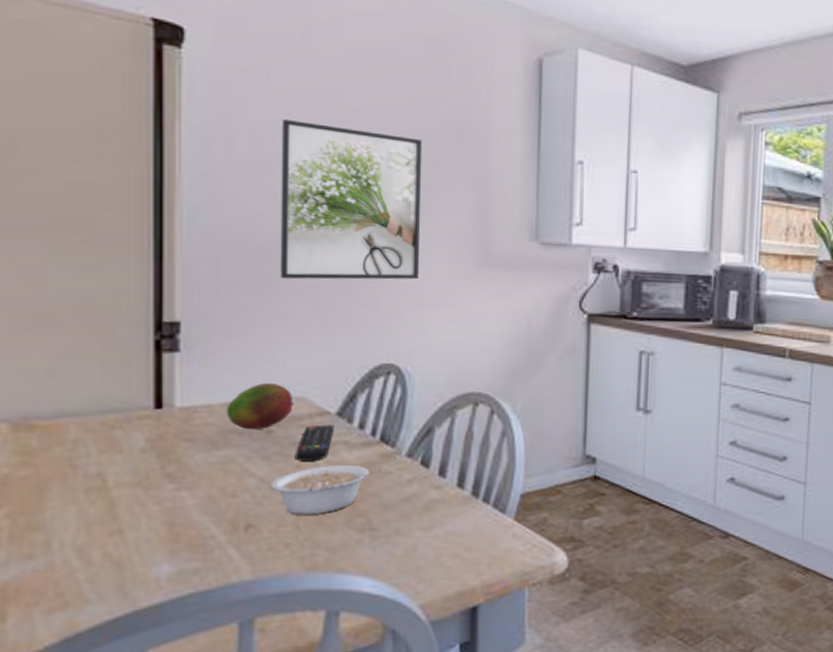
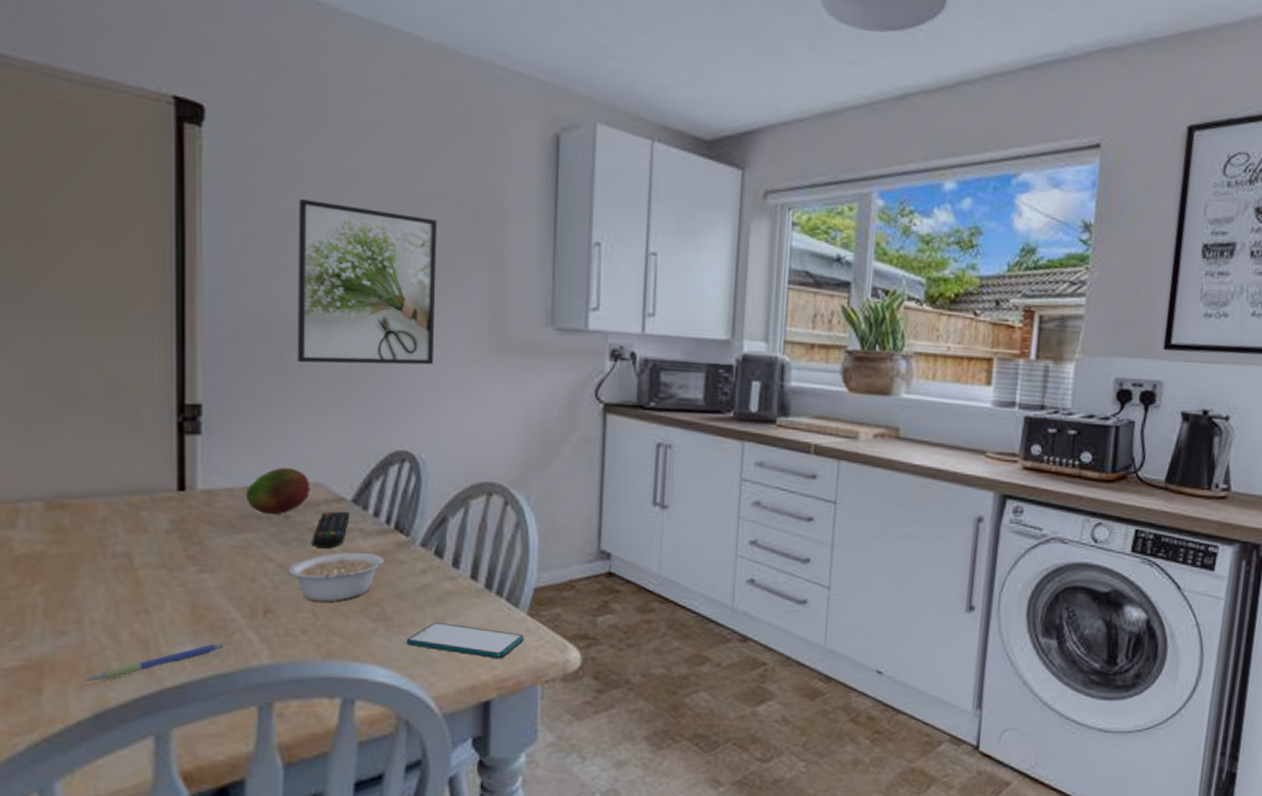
pen: none [52,559,204,606] -> present [84,642,225,682]
smartphone: none [391,531,511,565] -> present [405,623,524,659]

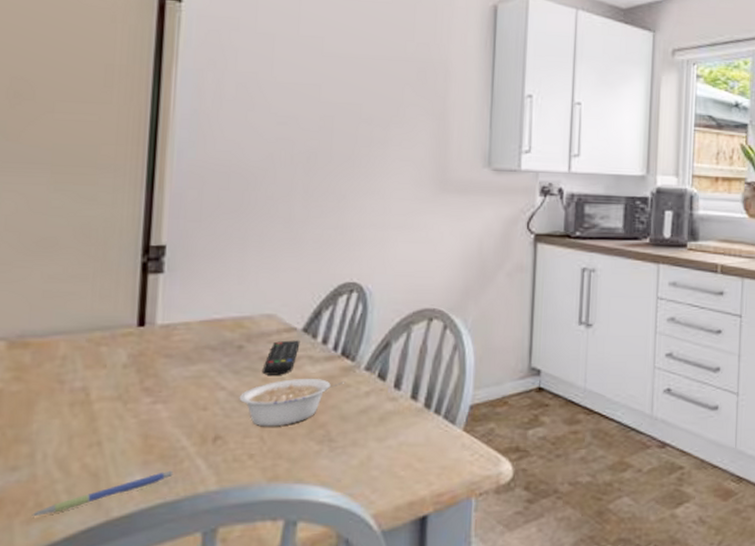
fruit: present [245,468,310,515] -> none [202,302,264,346]
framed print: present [297,198,438,365] -> none [257,61,389,206]
smartphone: present [405,623,524,659] -> none [348,442,460,475]

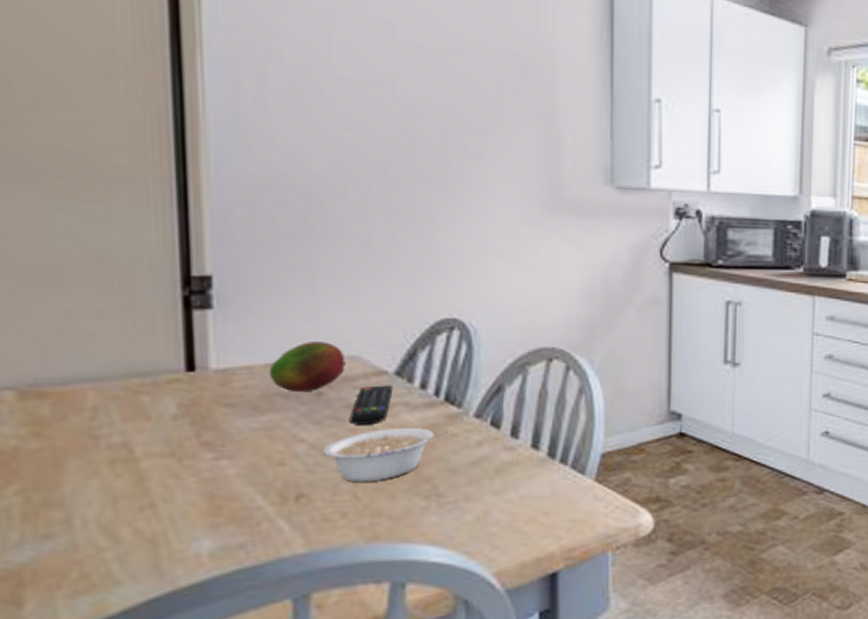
pen: present [32,470,174,516] -> none [77,533,250,589]
fruit: none [202,302,264,346] -> present [268,342,346,393]

